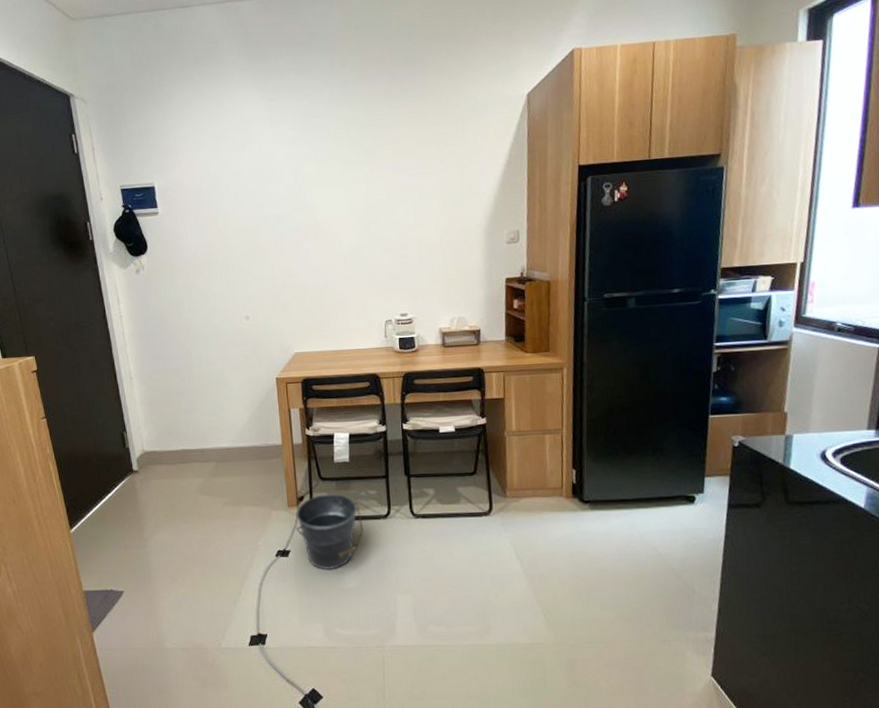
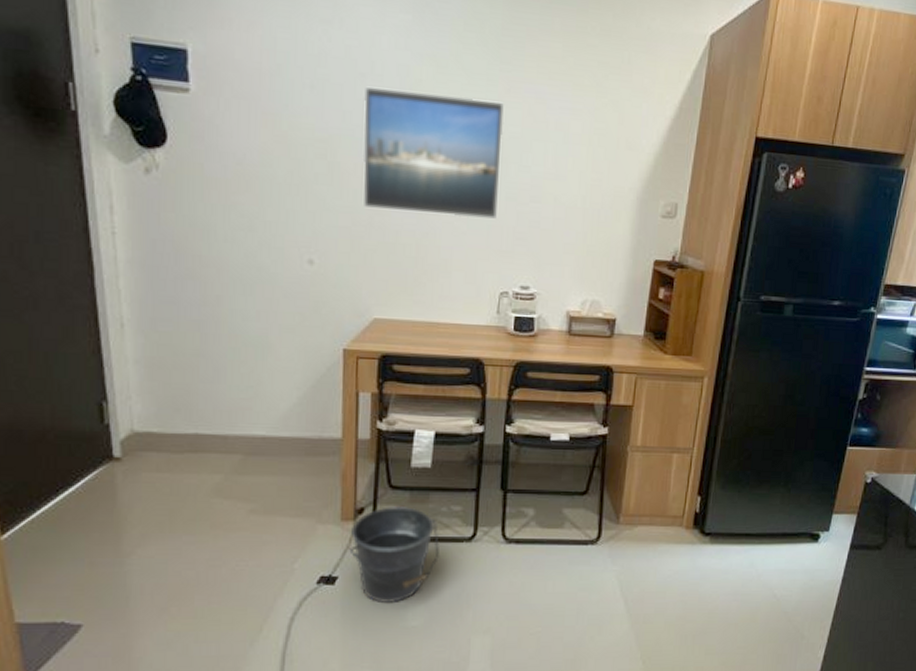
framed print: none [270,179,376,273] -> present [362,86,504,219]

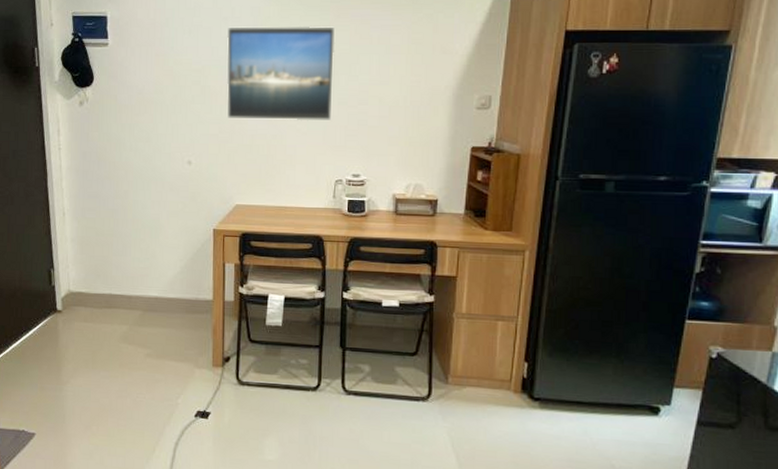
bucket: present [349,505,439,604] -> none [219,356,290,439]

